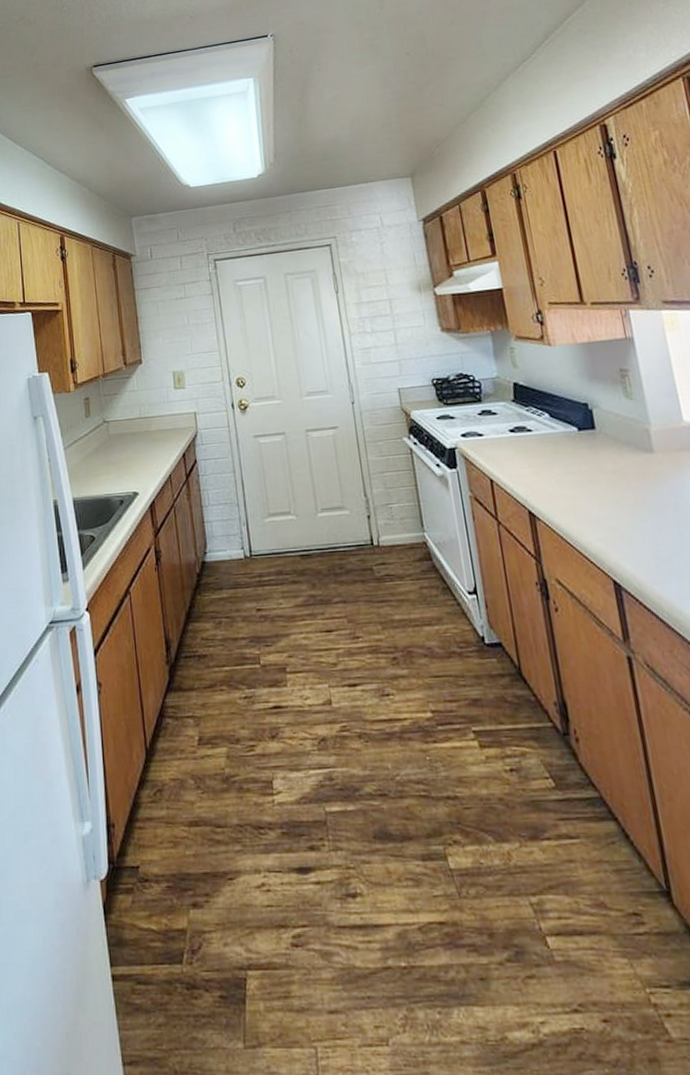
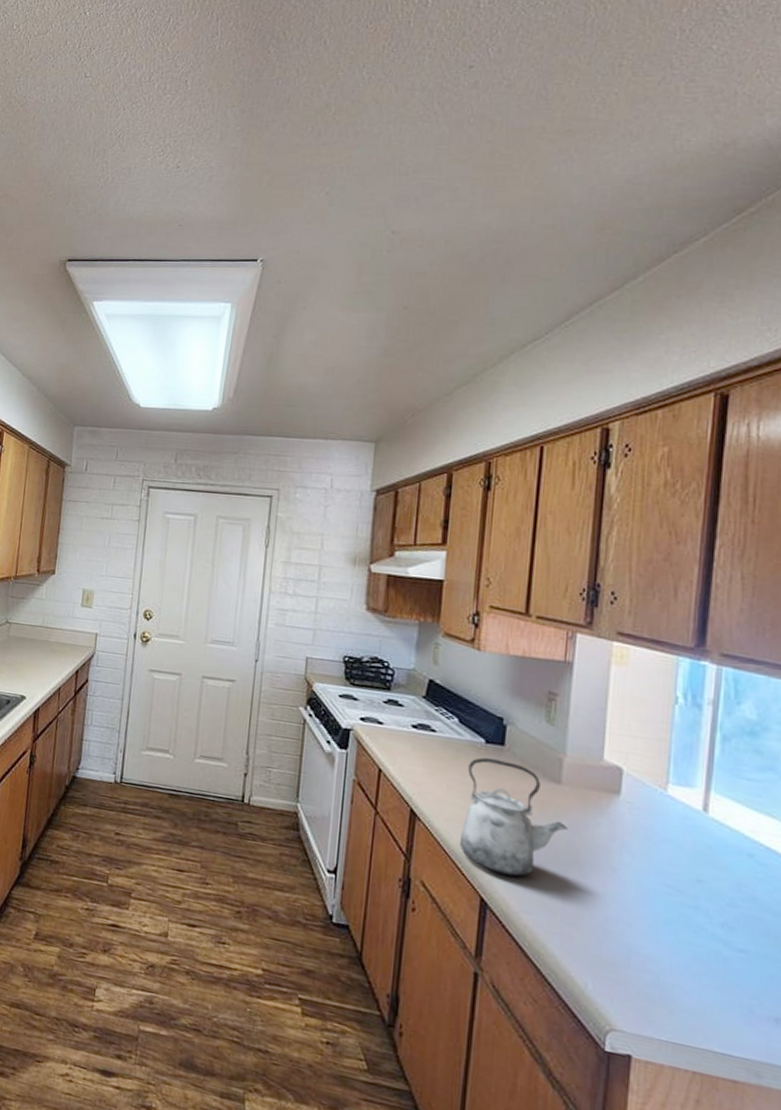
kettle: none [568,443,672,553] -> present [459,757,569,877]

